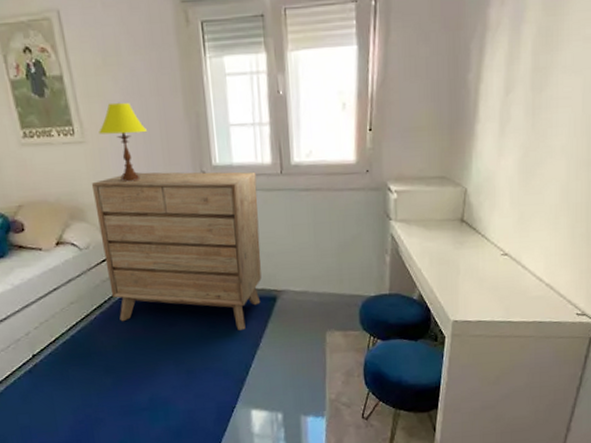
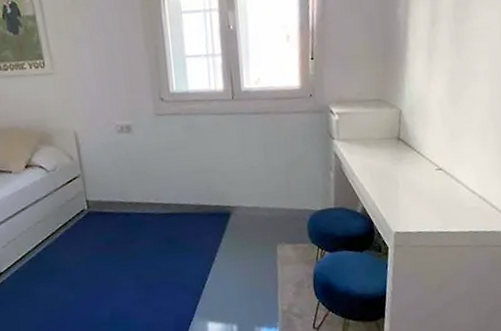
dresser: present [91,172,262,330] -> none [59,98,216,245]
table lamp: present [99,102,148,182] -> none [67,38,112,109]

